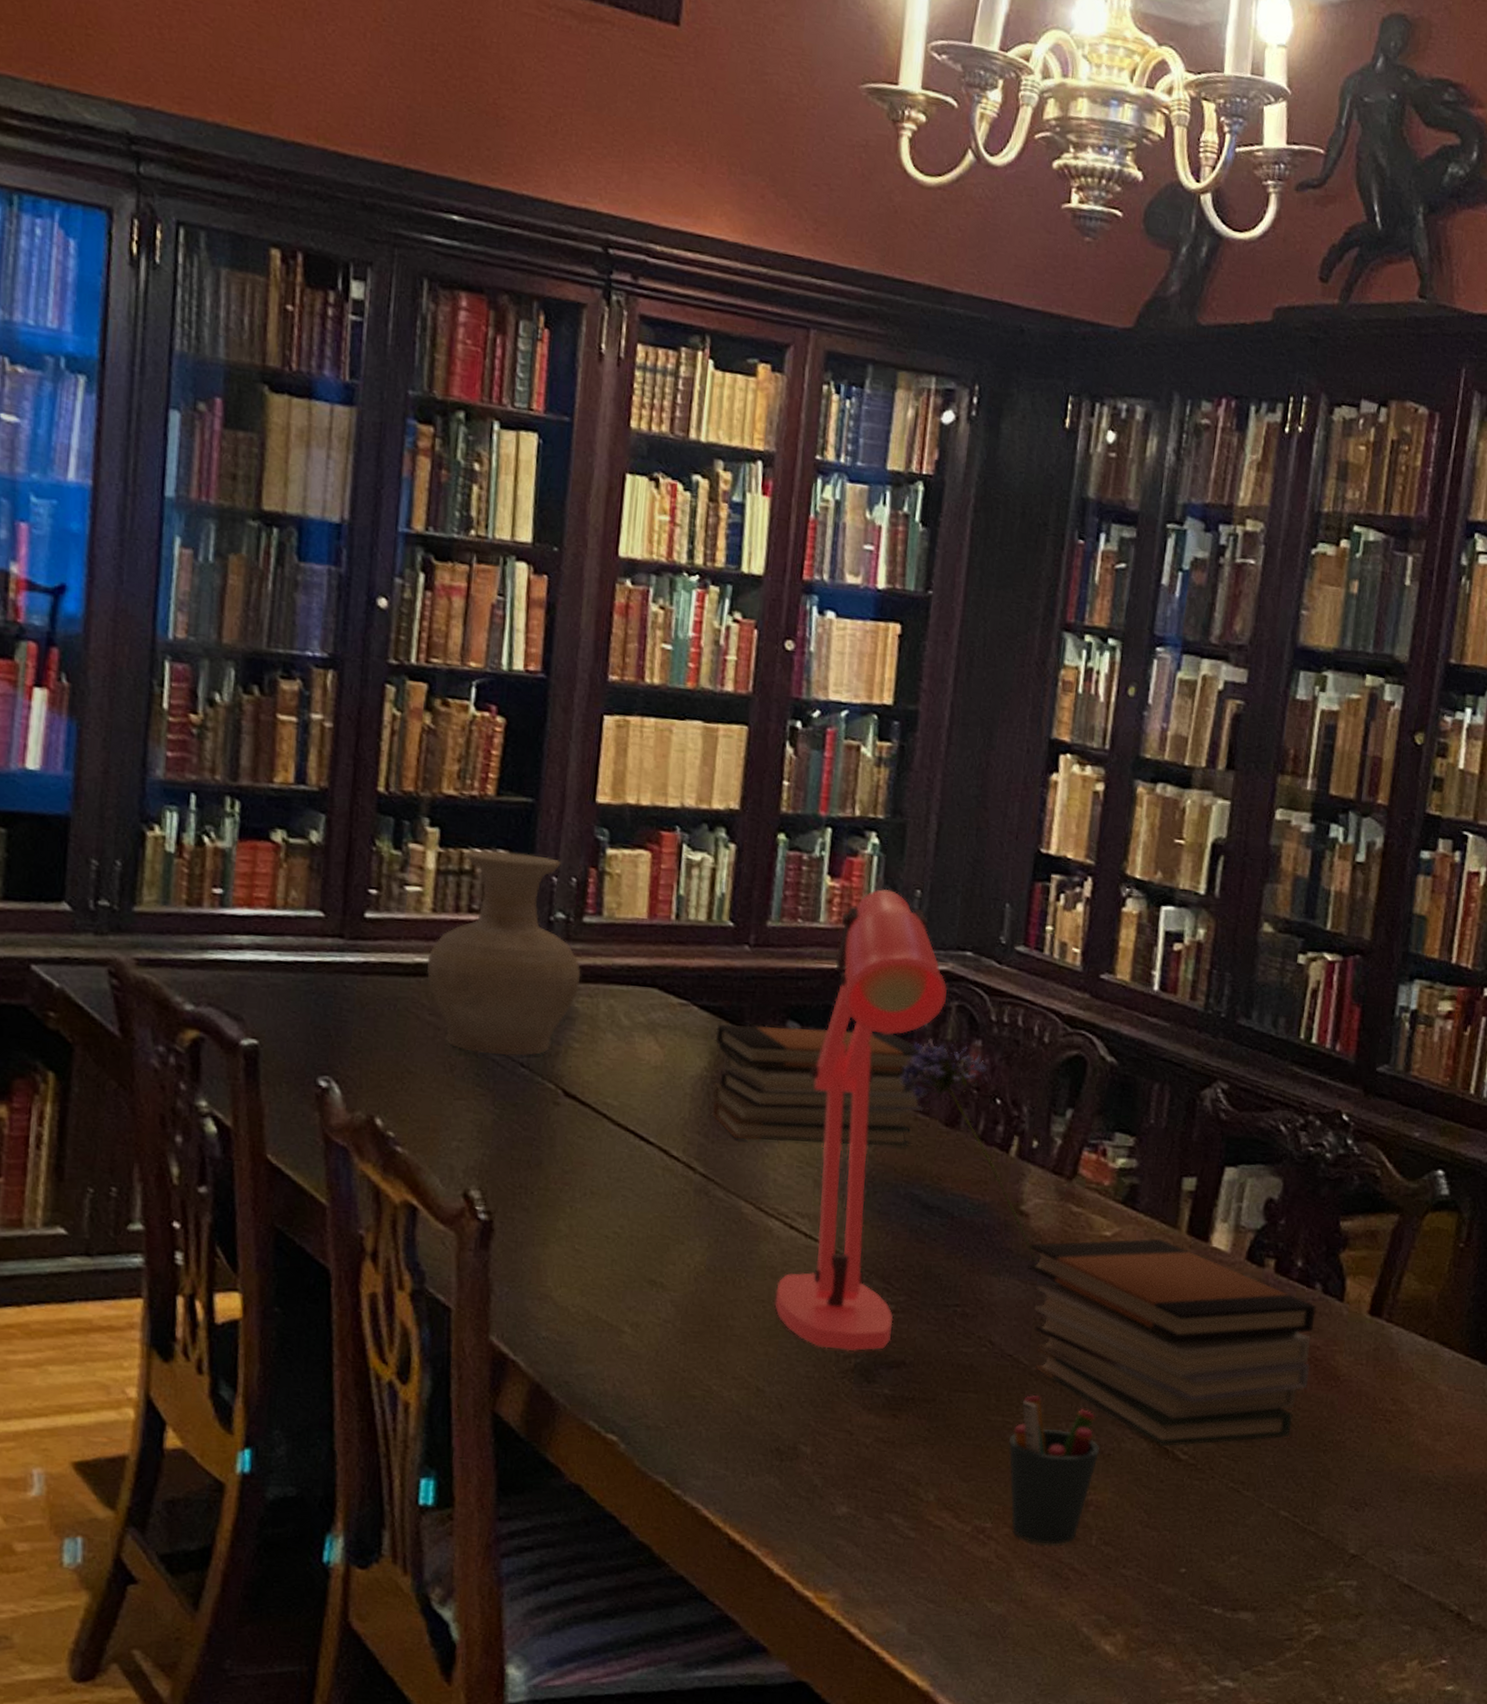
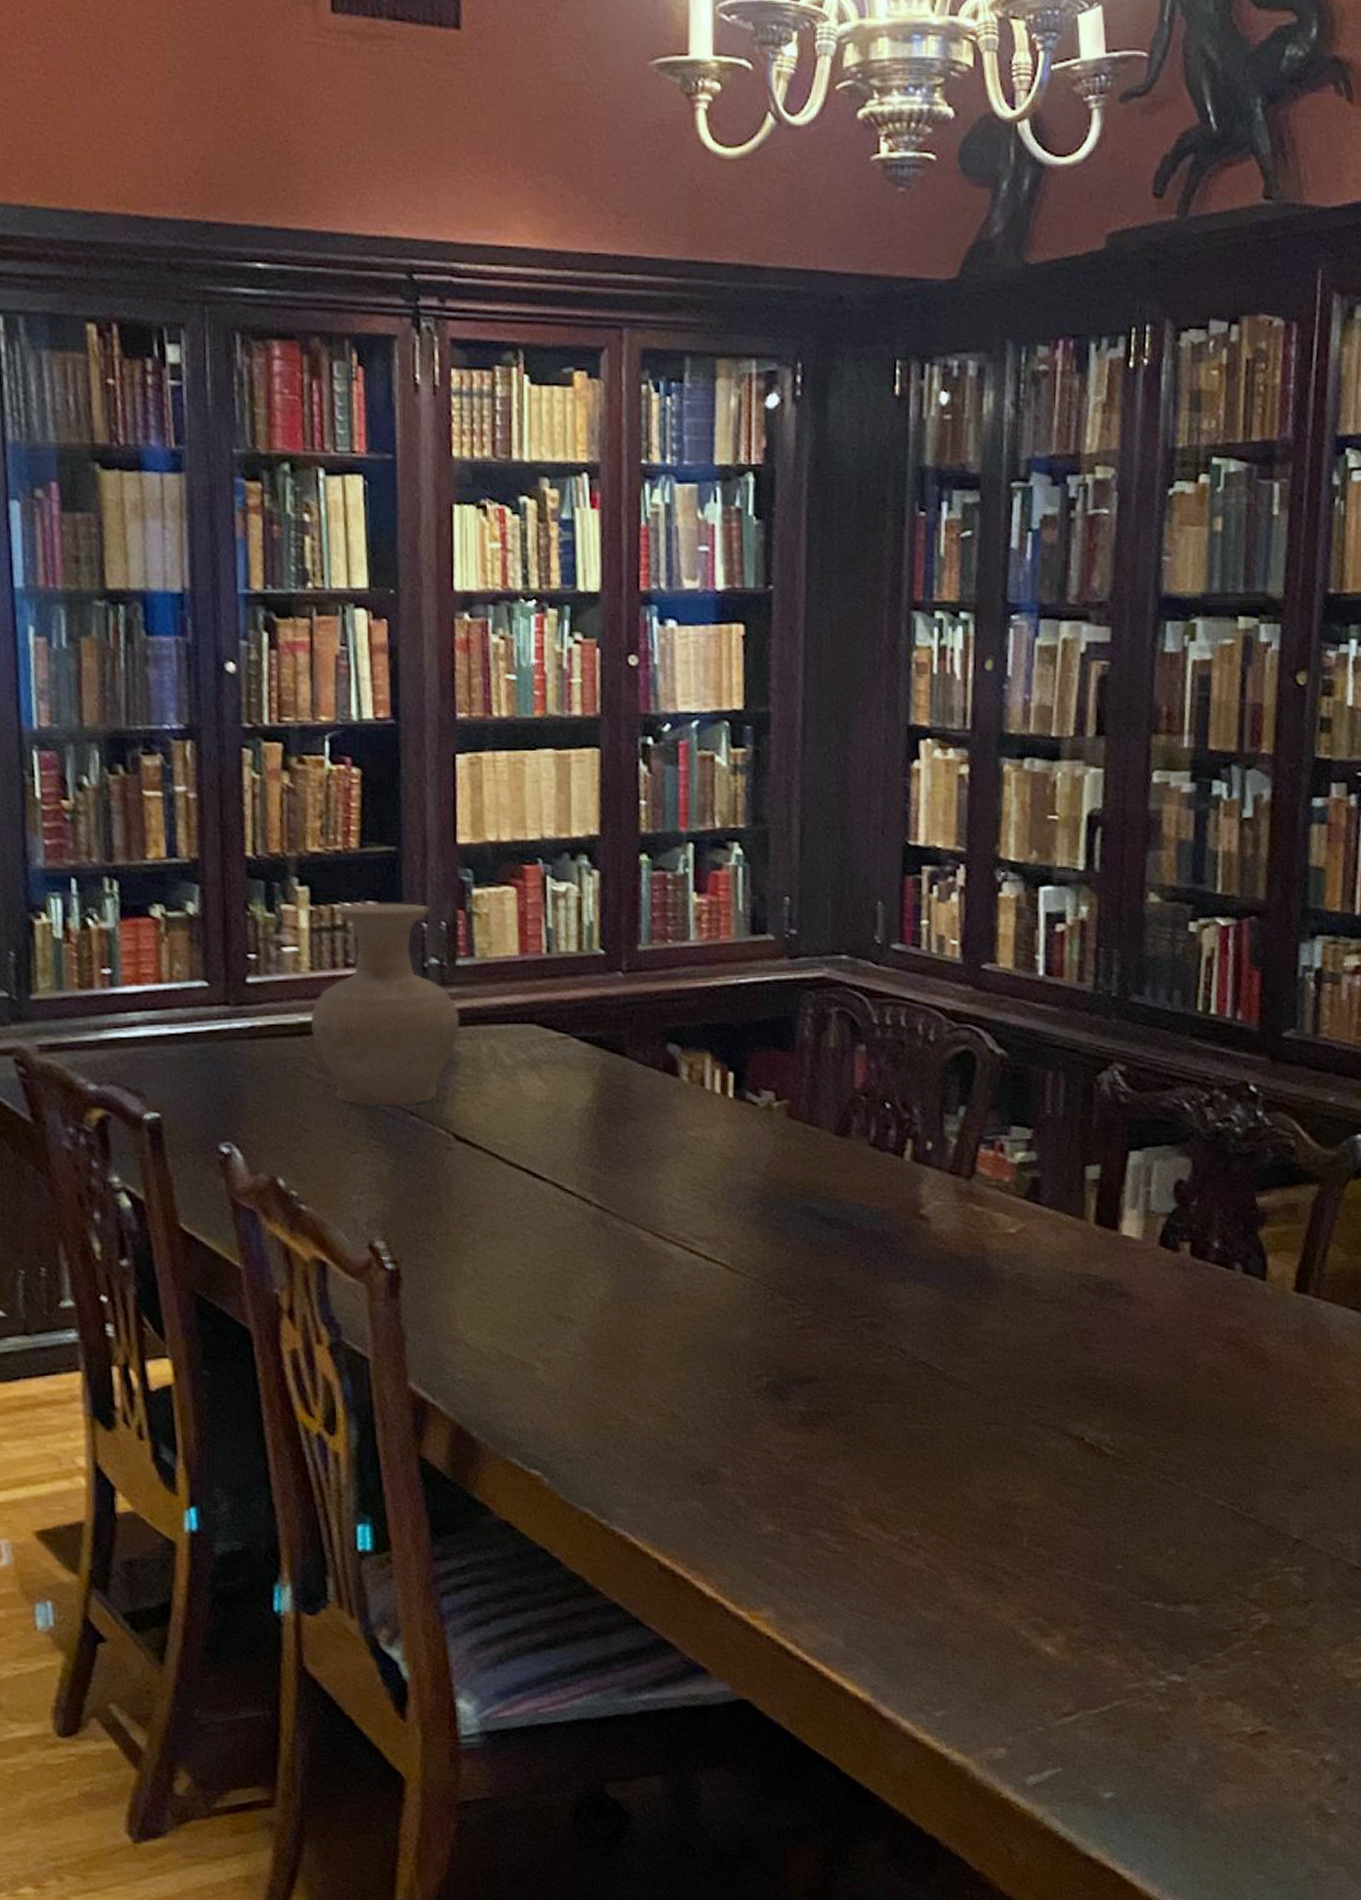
book stack: present [712,1024,925,1147] -> none [597,1047,813,1168]
desk lamp: present [774,888,947,1352] -> none [682,899,825,1371]
flower: present [899,1038,1037,1264] -> none [785,1048,942,1267]
pen holder: present [1009,1395,1100,1545] -> none [930,1401,1024,1549]
book stack: present [1028,1238,1316,1447] -> none [933,1231,1238,1443]

